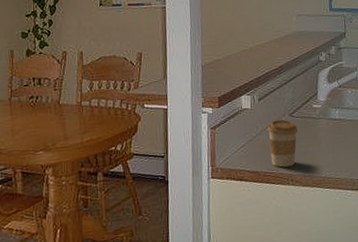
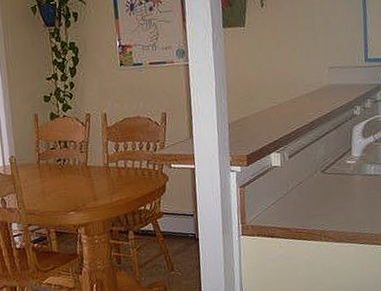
coffee cup: present [267,119,298,168] -> none [298,176,330,224]

